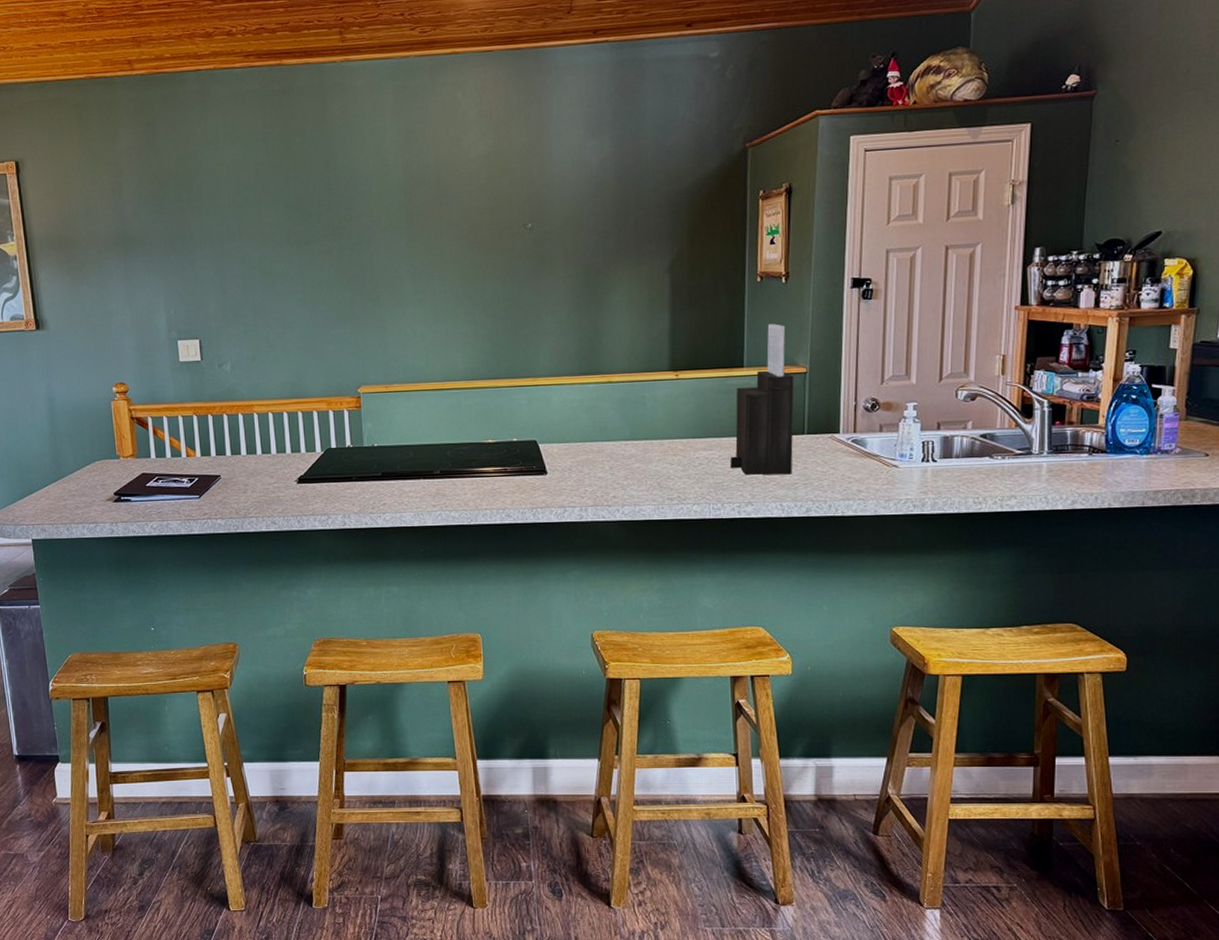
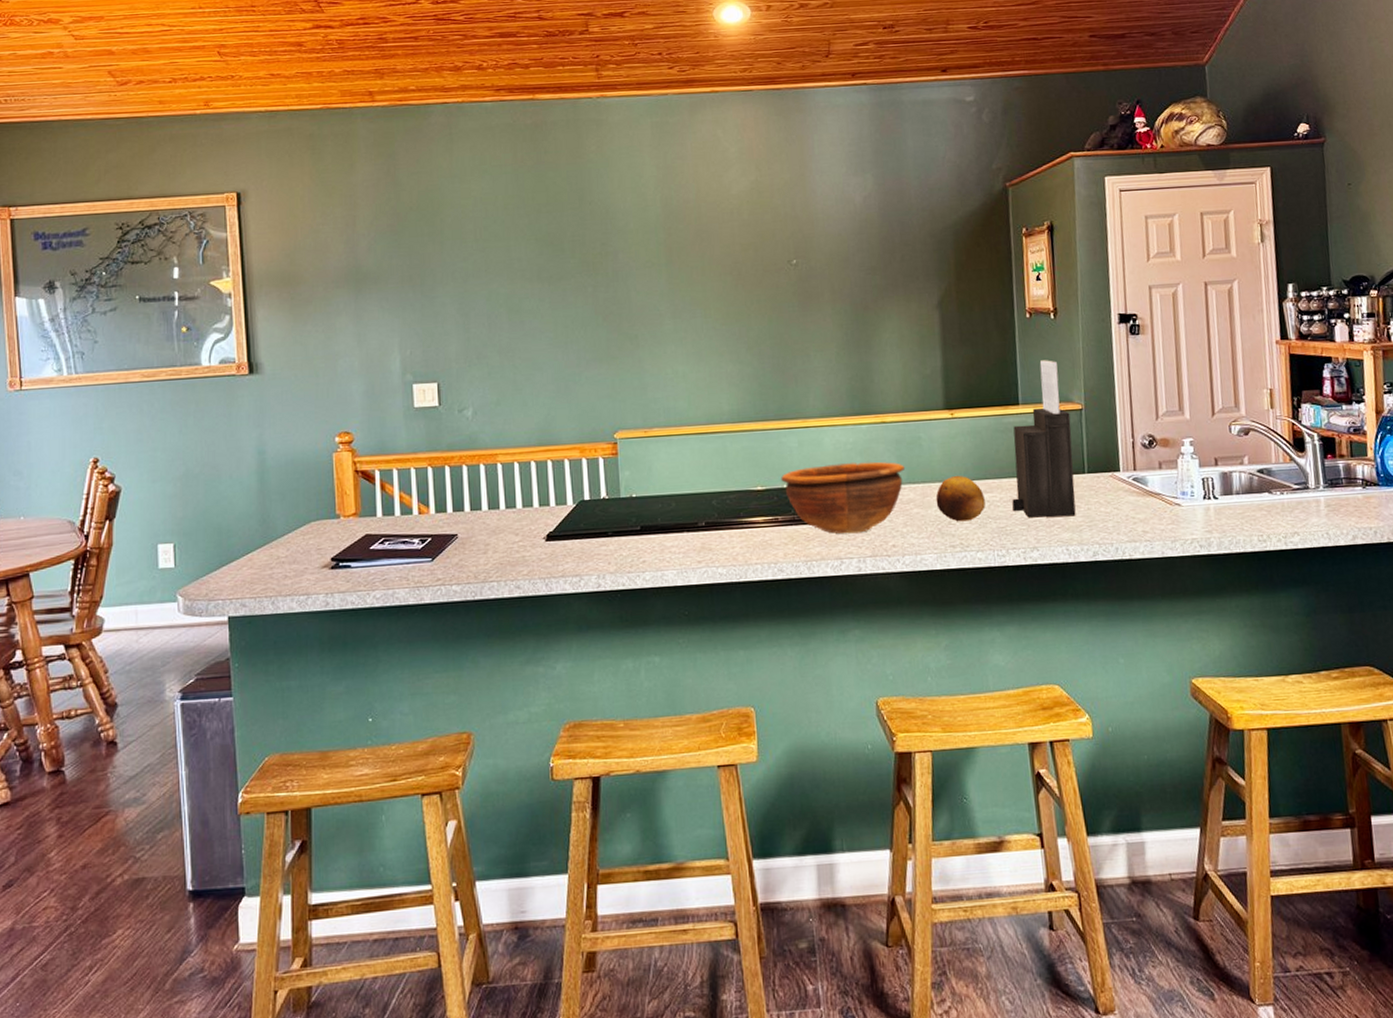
bowl: none [511,419,628,485] -> present [781,461,905,534]
fruit: none [656,433,704,477] -> present [935,475,985,522]

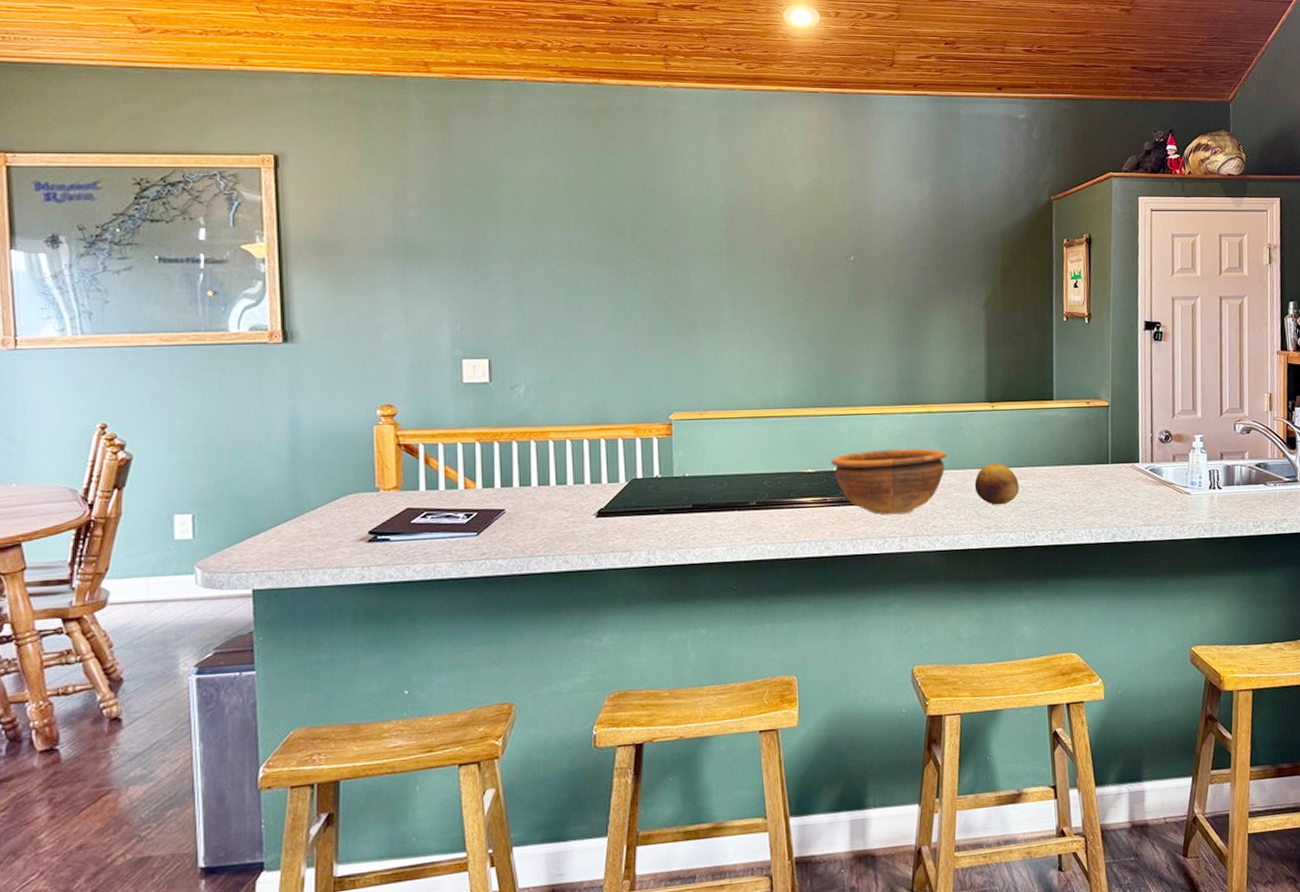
knife block: present [1012,360,1076,518] -> none [1043,360,1099,503]

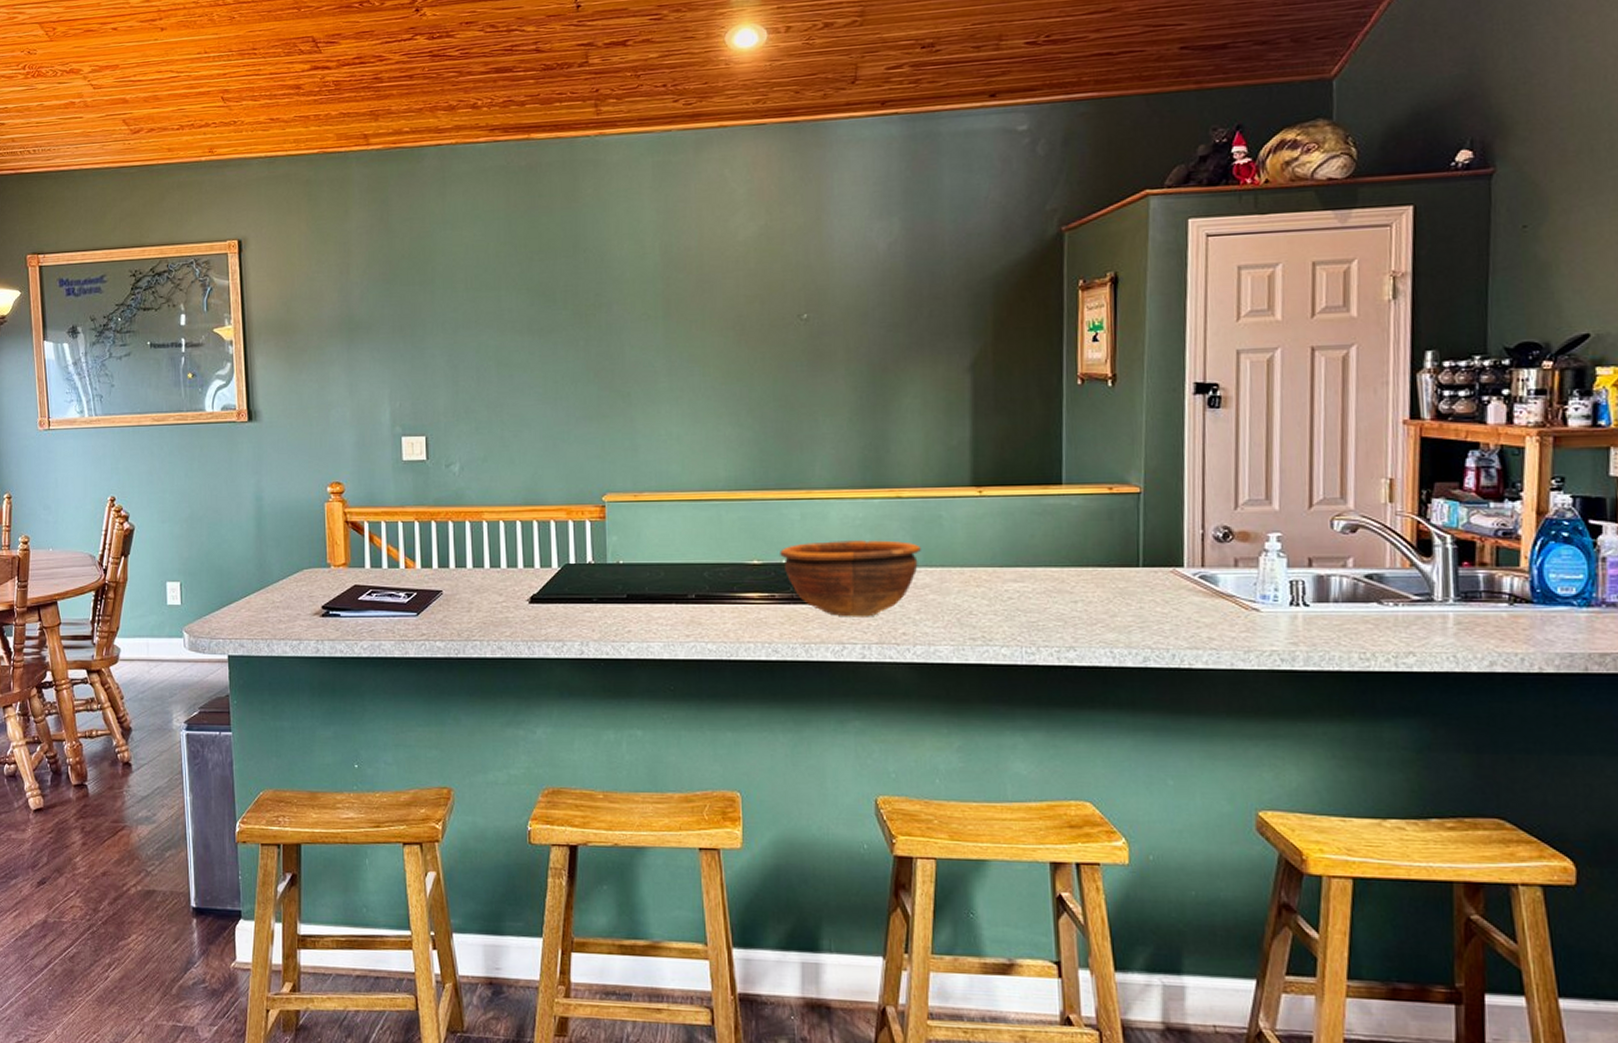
fruit: present [974,462,1019,505] -> none [955,560,1014,612]

